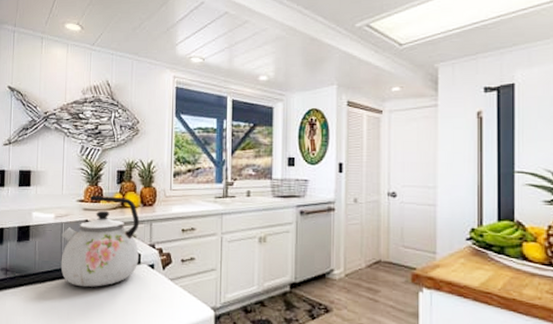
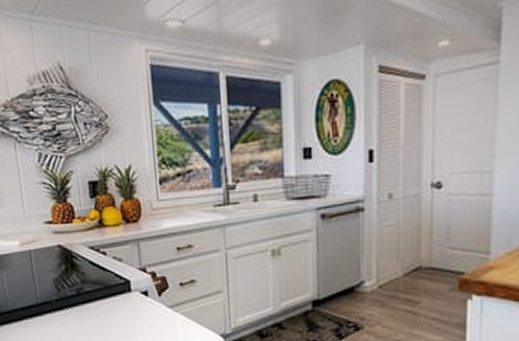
kettle: present [60,195,140,287] -> none [32,214,129,323]

